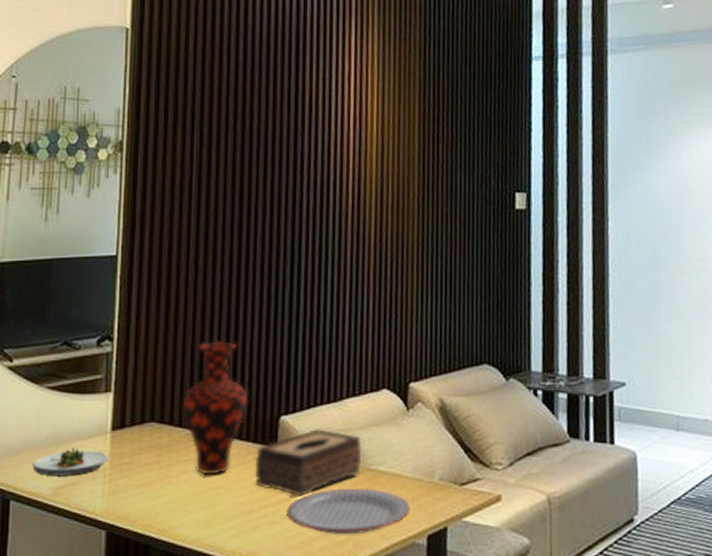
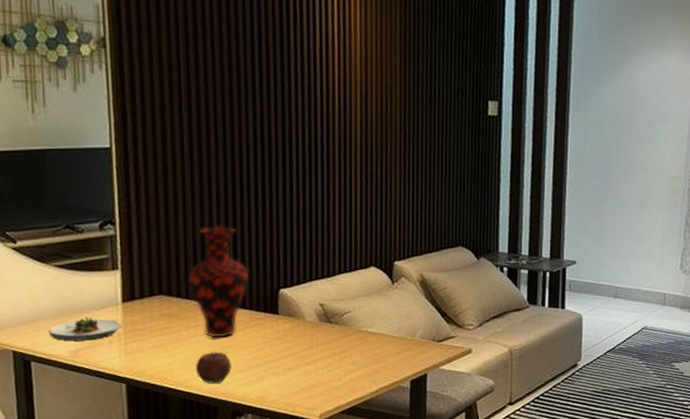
apple: none [182,493,222,533] -> present [195,352,231,384]
tissue box: present [255,429,362,496] -> none [258,299,354,353]
plate: present [287,489,411,535] -> none [289,346,396,382]

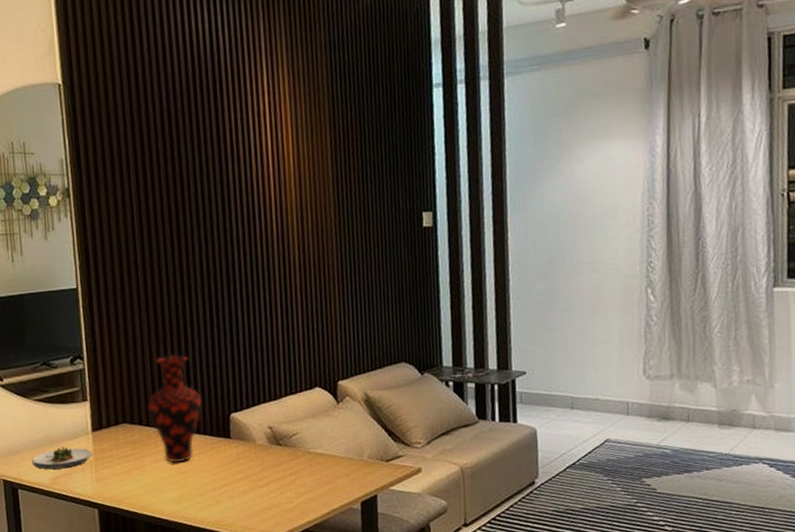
apple: present [195,352,231,384] -> none [157,477,190,508]

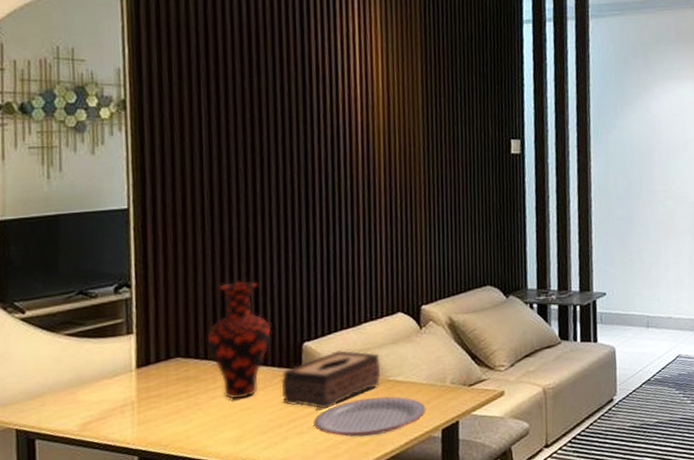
salad plate: present [32,446,93,470] -> none [57,387,136,414]
tissue box: none [212,422,302,476] -> present [281,350,381,409]
plate: none [243,467,346,504] -> present [314,396,426,437]

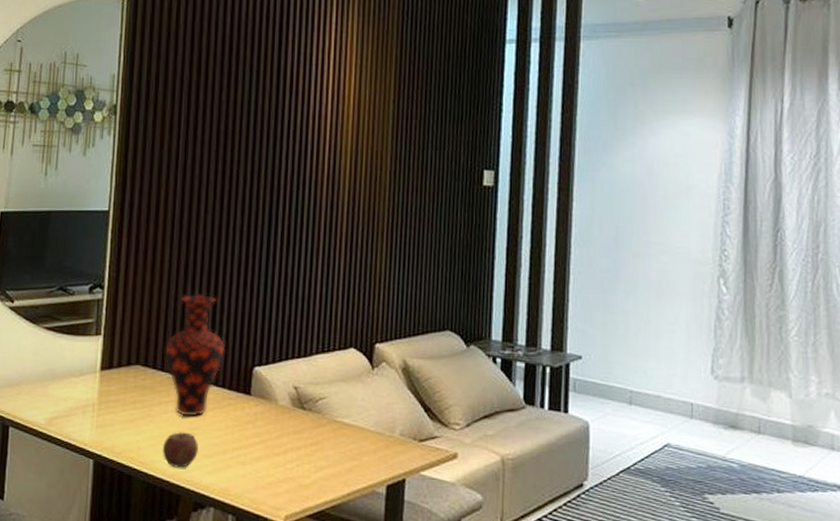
apple: none [213,414,252,449] -> present [162,432,198,468]
tissue box: present [281,350,381,409] -> none [229,381,329,441]
plate: present [314,396,426,437] -> none [257,437,372,480]

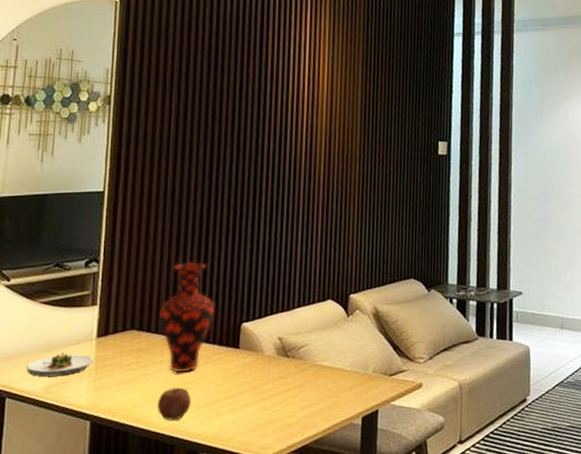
salad plate: none [30,383,98,409] -> present [27,352,94,377]

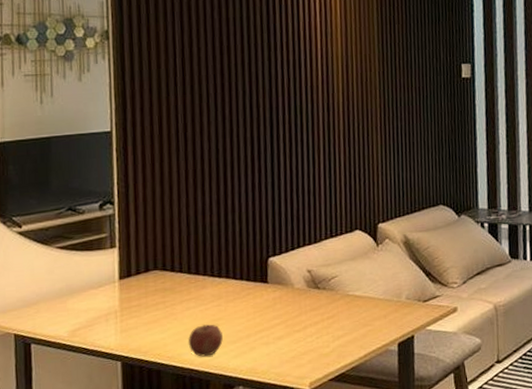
salad plate: present [27,352,94,377] -> none [50,296,119,321]
vase: present [159,262,215,373] -> none [181,198,240,310]

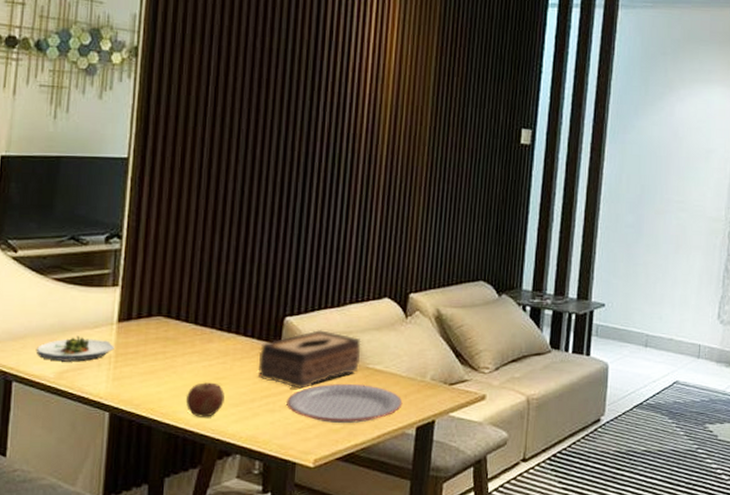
salad plate: none [50,296,119,321] -> present [37,336,114,362]
tissue box: none [248,266,340,321] -> present [258,330,361,389]
plate: none [279,310,383,349] -> present [286,384,403,424]

